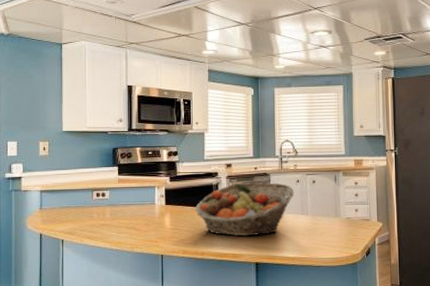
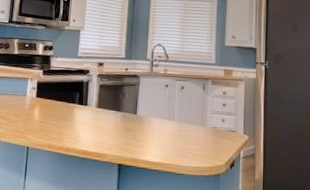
fruit basket: present [195,182,295,237] -> none [64,82,163,137]

